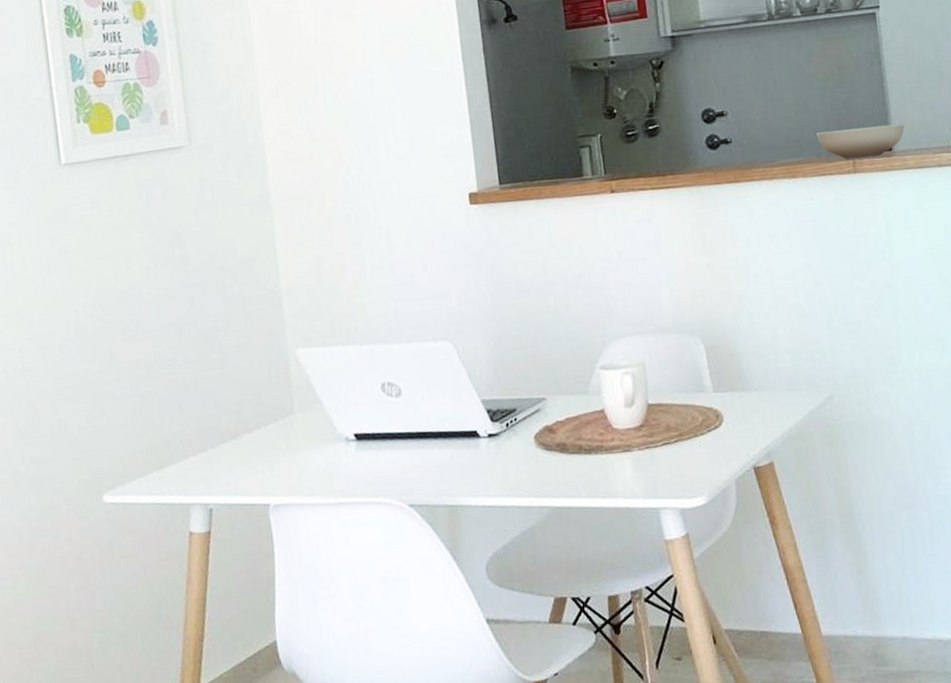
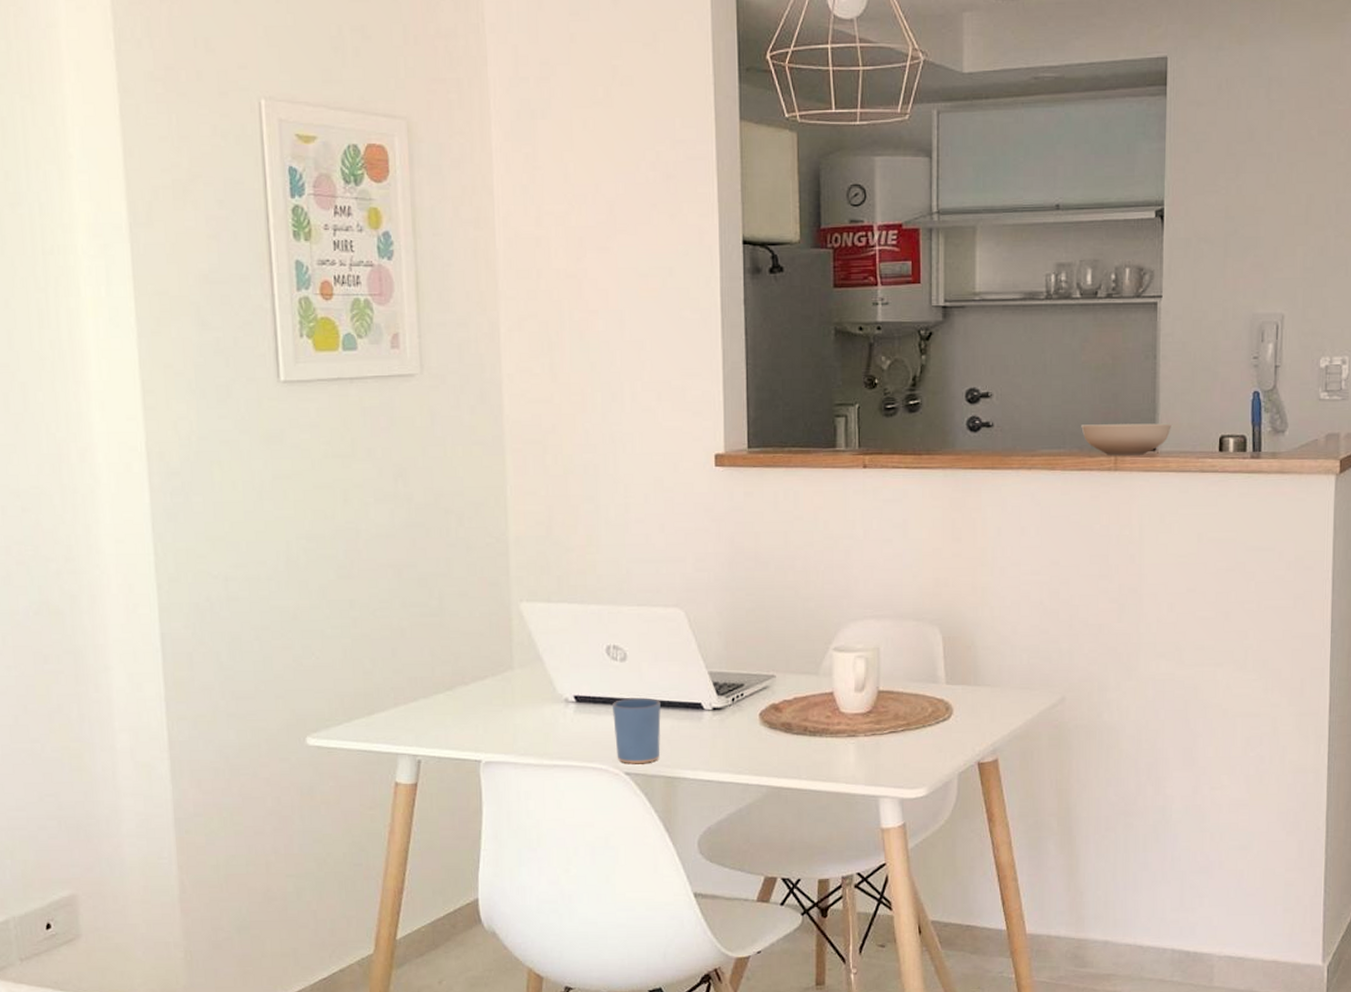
mug: none [392,430,441,496] -> present [613,698,661,763]

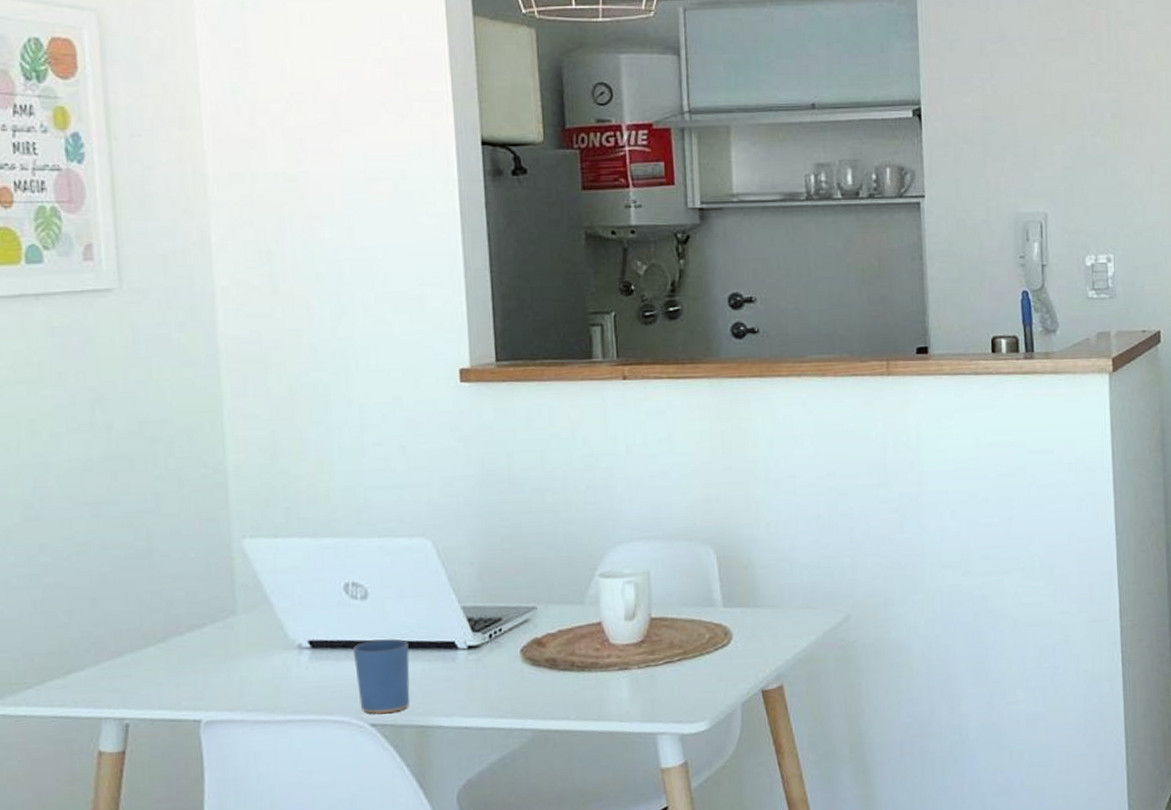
bowl: present [1081,423,1173,456] -> none [850,325,944,360]

